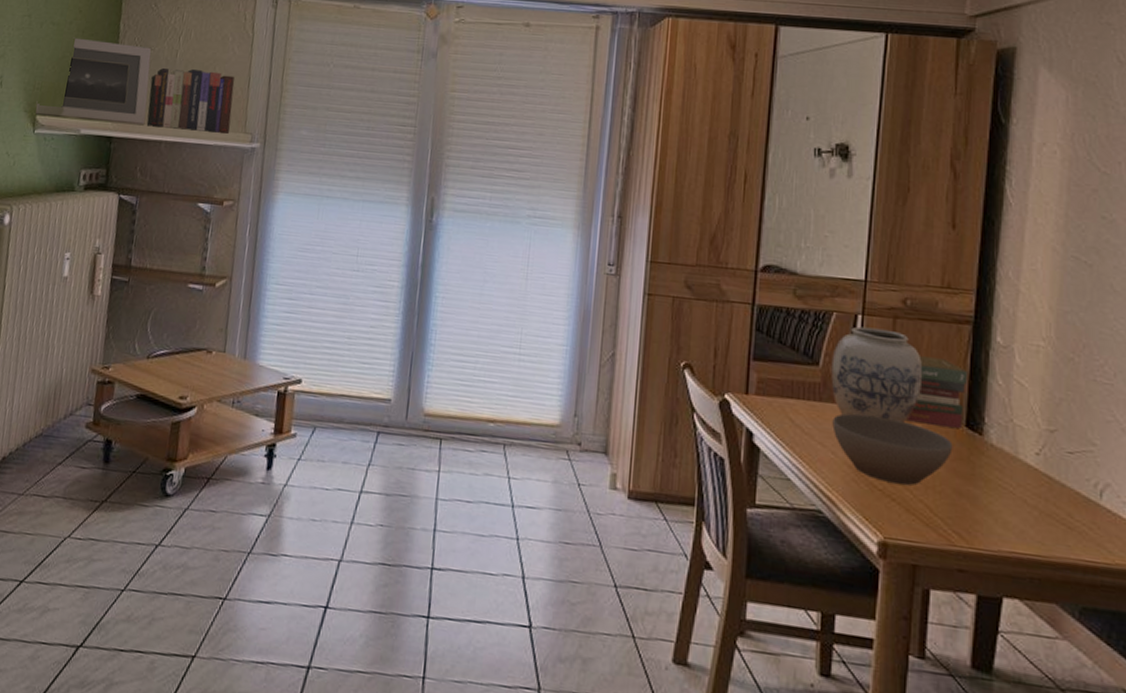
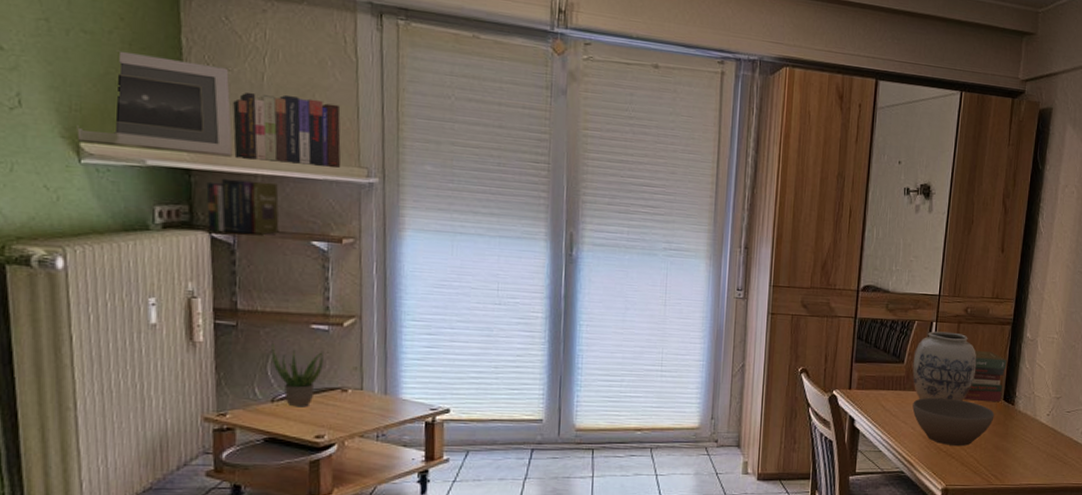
books: none [117,144,177,197] -> present [206,178,279,235]
potted plant: none [152,300,196,366] -> present [271,343,324,407]

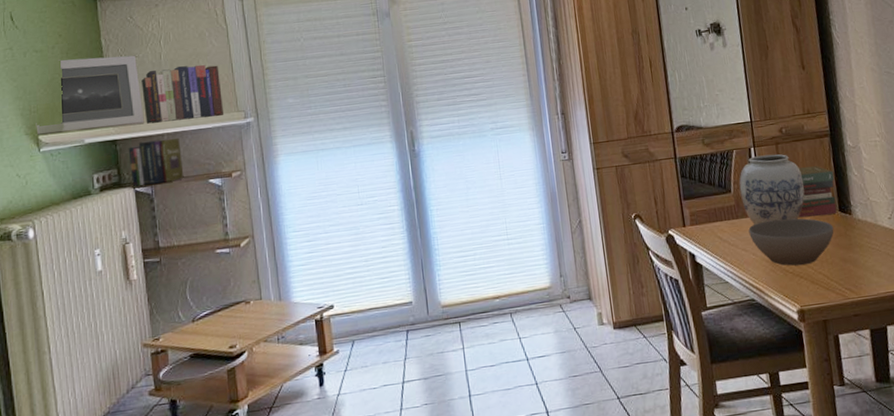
potted plant: present [271,343,324,407] -> none [188,270,229,324]

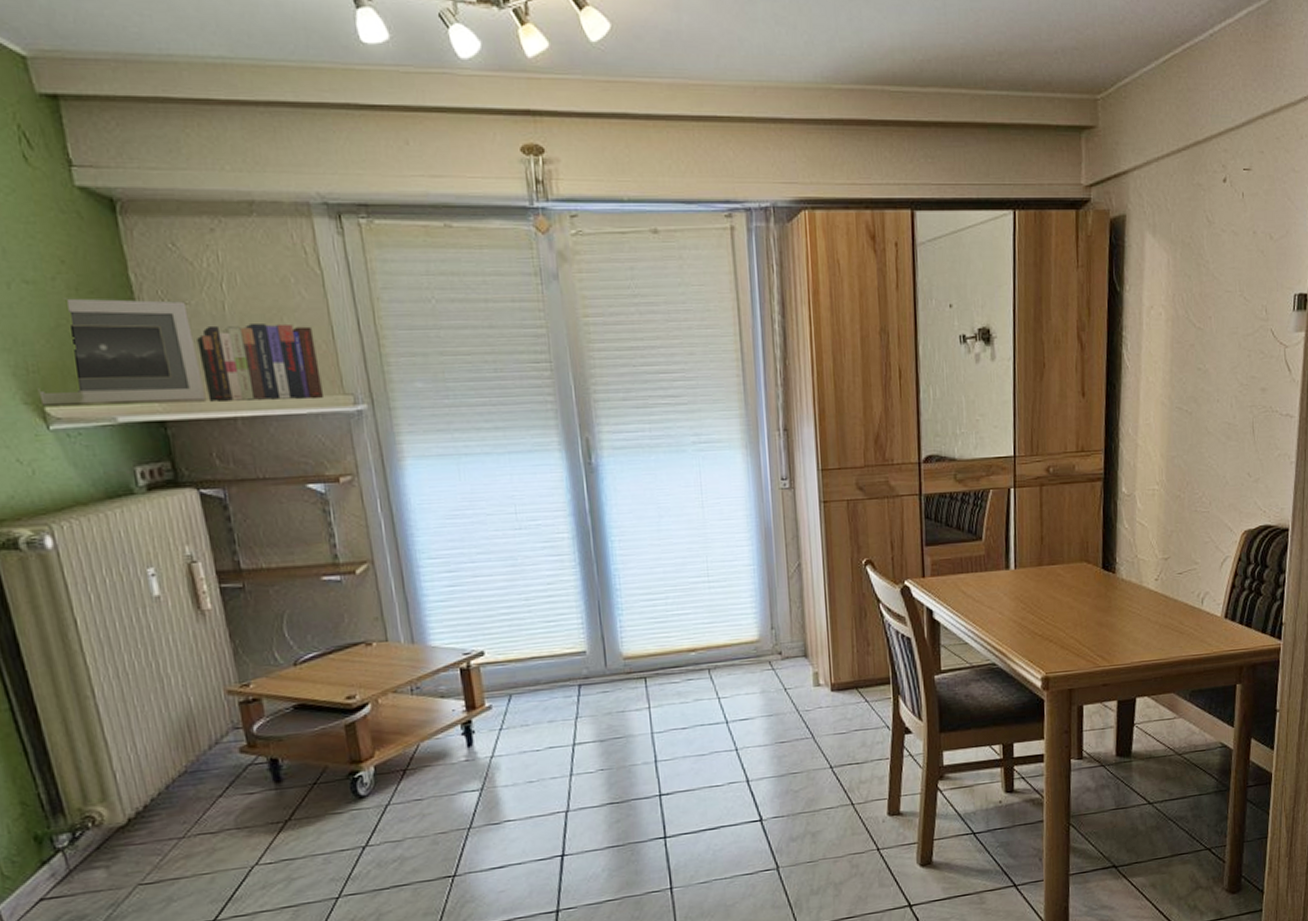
books: present [128,137,184,186] -> none [184,424,270,487]
vase: present [738,154,805,225] -> none [992,497,1067,579]
bowl: present [748,218,834,266] -> none [997,573,1094,628]
books: present [798,166,837,218] -> none [1056,514,1102,574]

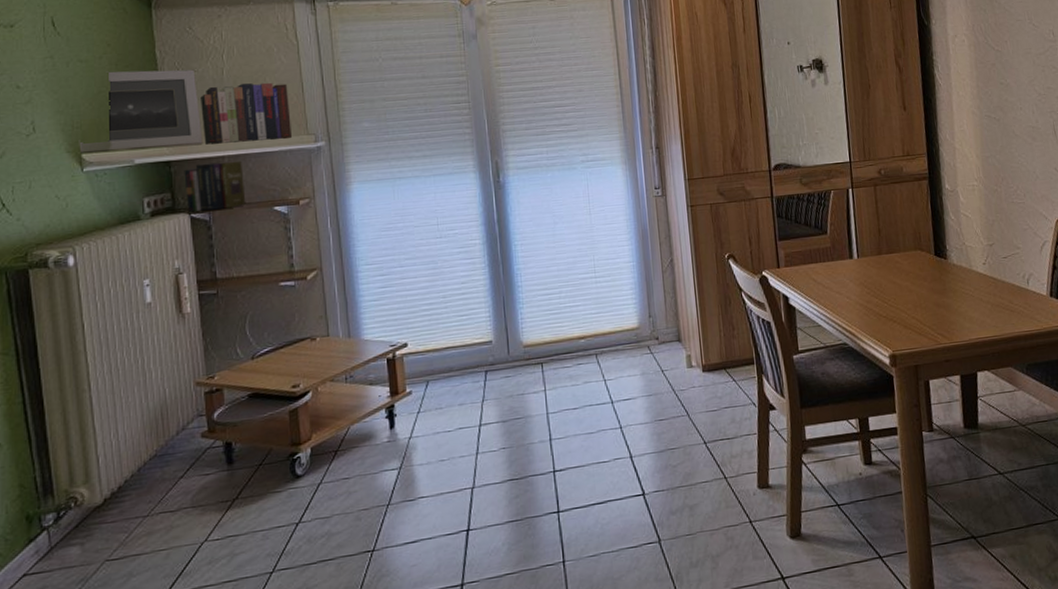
books: none [184,424,270,487] -> present [184,160,246,212]

